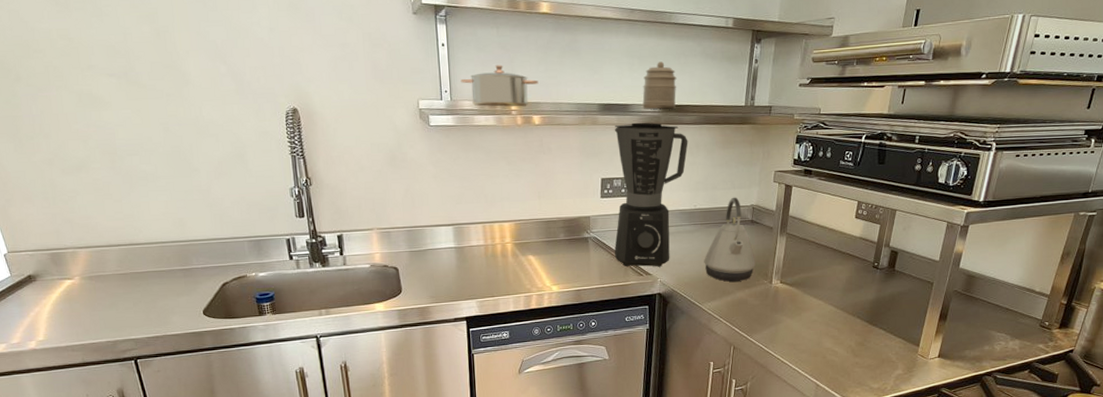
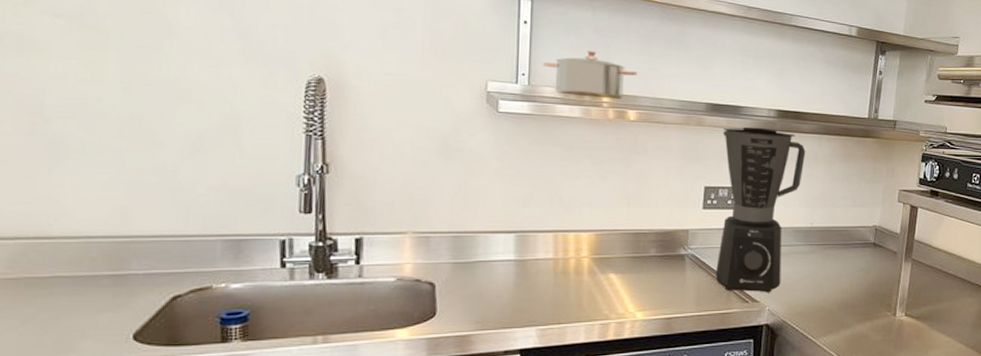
jar: present [642,62,677,110] -> none [756,64,795,117]
kettle: present [704,197,756,282] -> none [820,216,878,313]

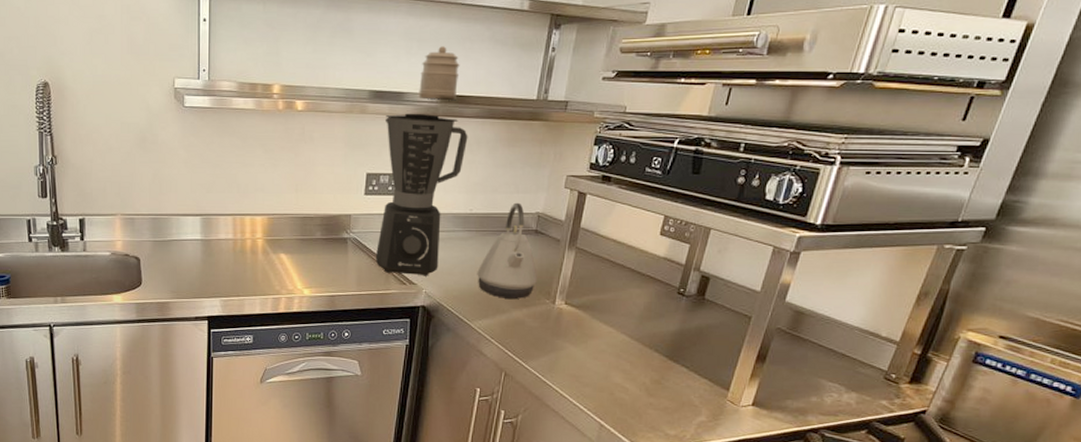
cooking pot: present [543,50,638,100] -> none [221,44,305,91]
jar: none [756,64,795,117] -> present [419,46,460,101]
kettle: none [820,216,878,313] -> present [477,202,537,299]

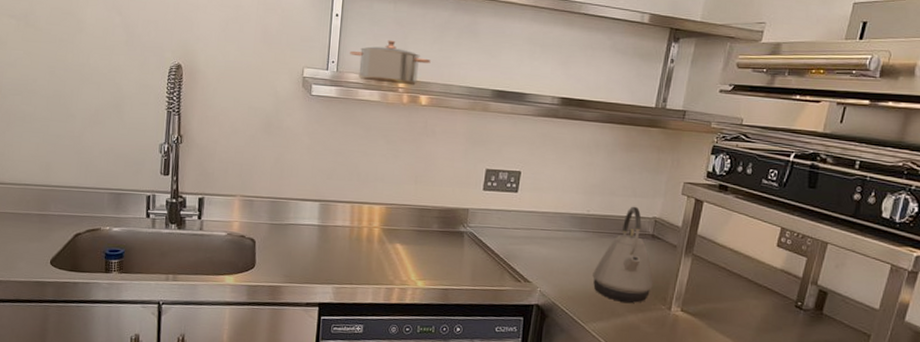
cooking pot: none [221,44,305,91] -> present [350,40,431,86]
blender: present [376,113,468,276] -> none [491,113,588,275]
jar: present [419,46,460,101] -> none [540,52,581,104]

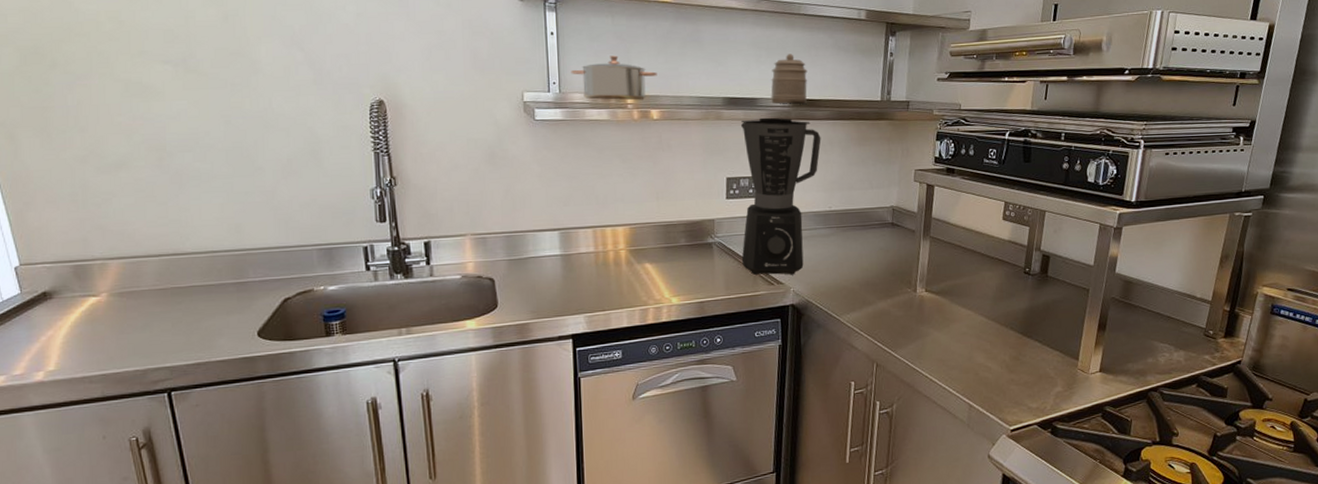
blender: none [491,113,588,275] -> present [740,117,821,275]
jar: none [540,52,581,104] -> present [771,54,808,105]
kettle: present [592,206,653,303] -> none [841,197,898,291]

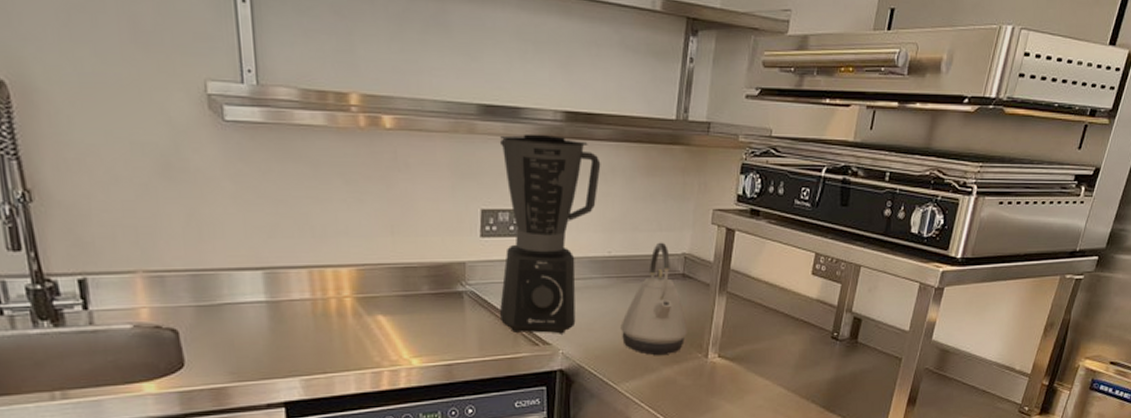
cooking pot: present [571,55,657,101] -> none [272,37,390,102]
jar: present [771,54,808,105] -> none [539,51,586,120]
kettle: none [841,197,898,291] -> present [620,242,687,355]

